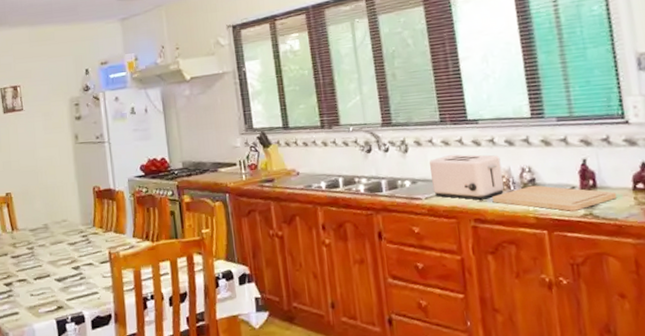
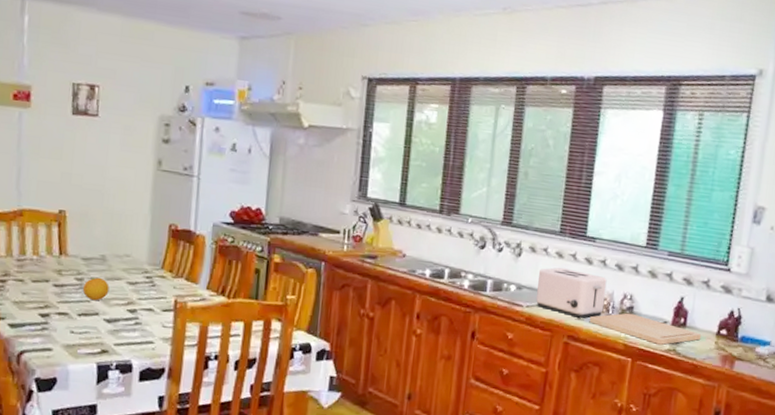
fruit: none [34,243,55,265] -> present [82,277,110,301]

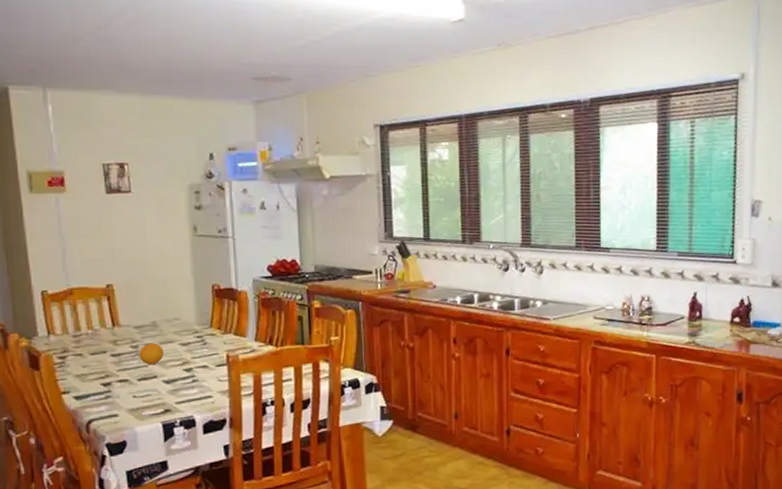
toaster: present [536,267,607,318] -> none [560,279,625,324]
cutting board: present [589,313,702,345] -> none [612,313,717,339]

